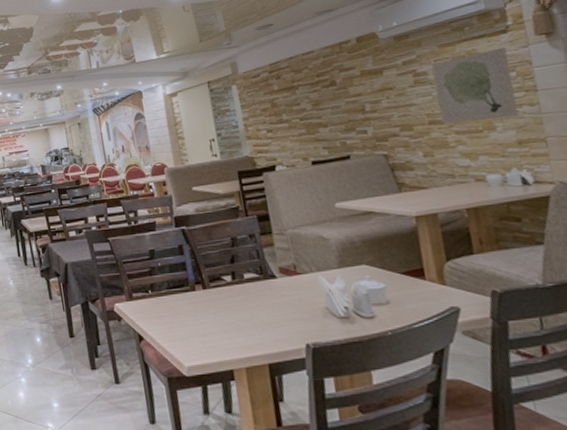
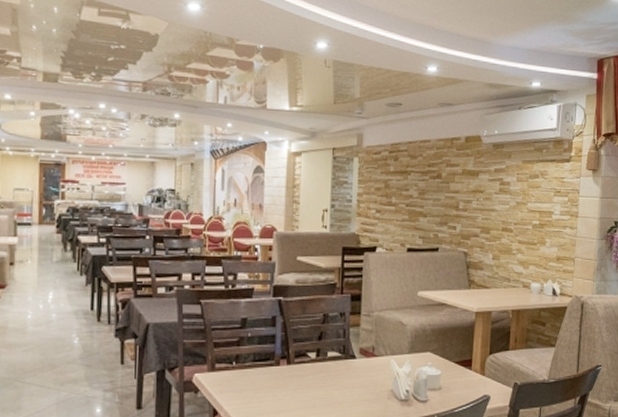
wall art: present [431,47,519,125] -> none [511,173,566,236]

